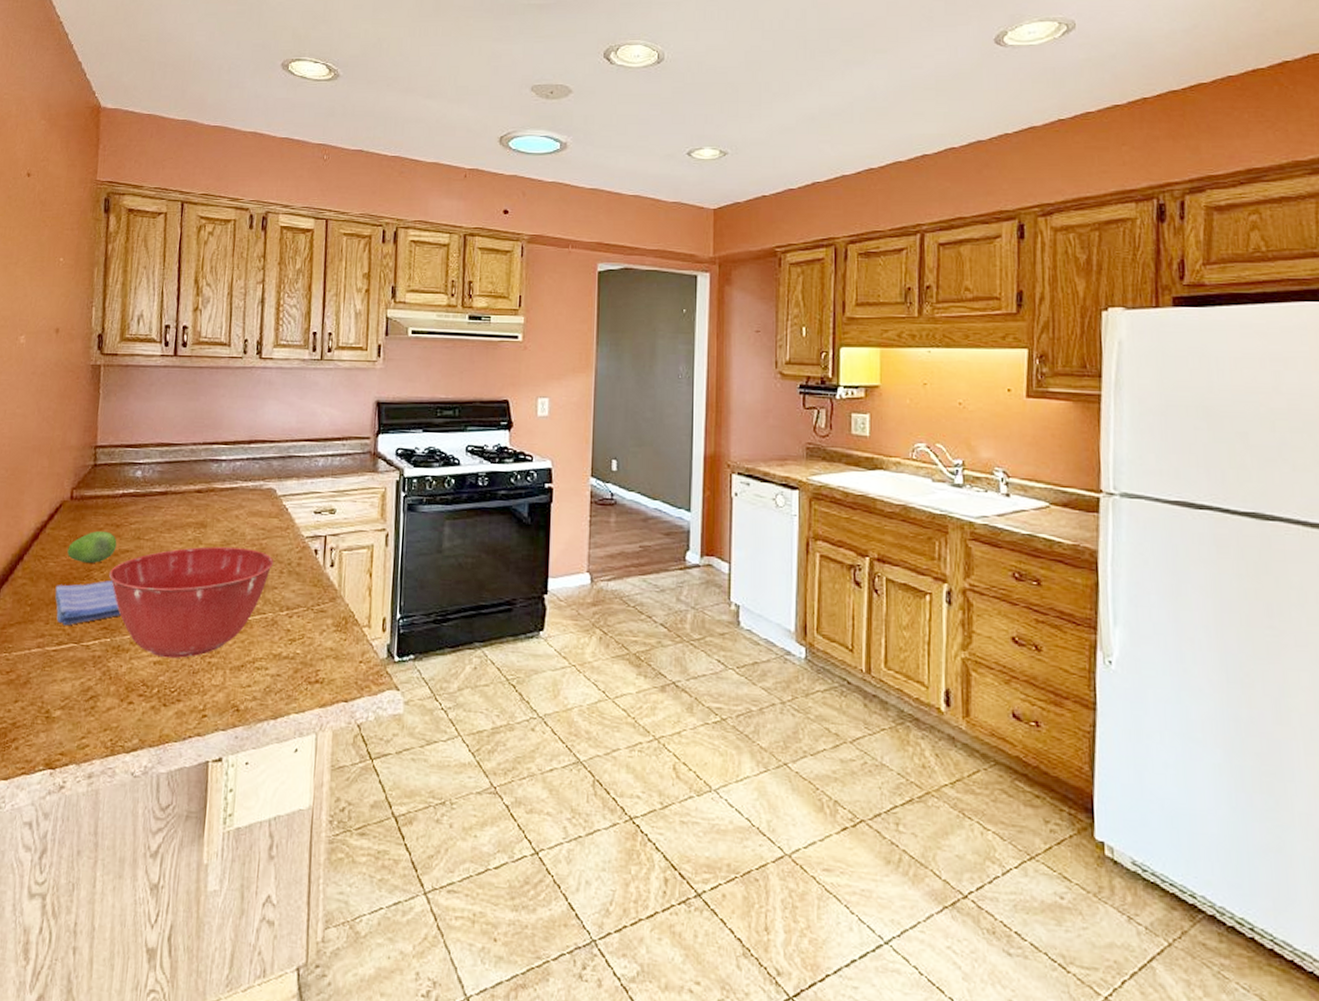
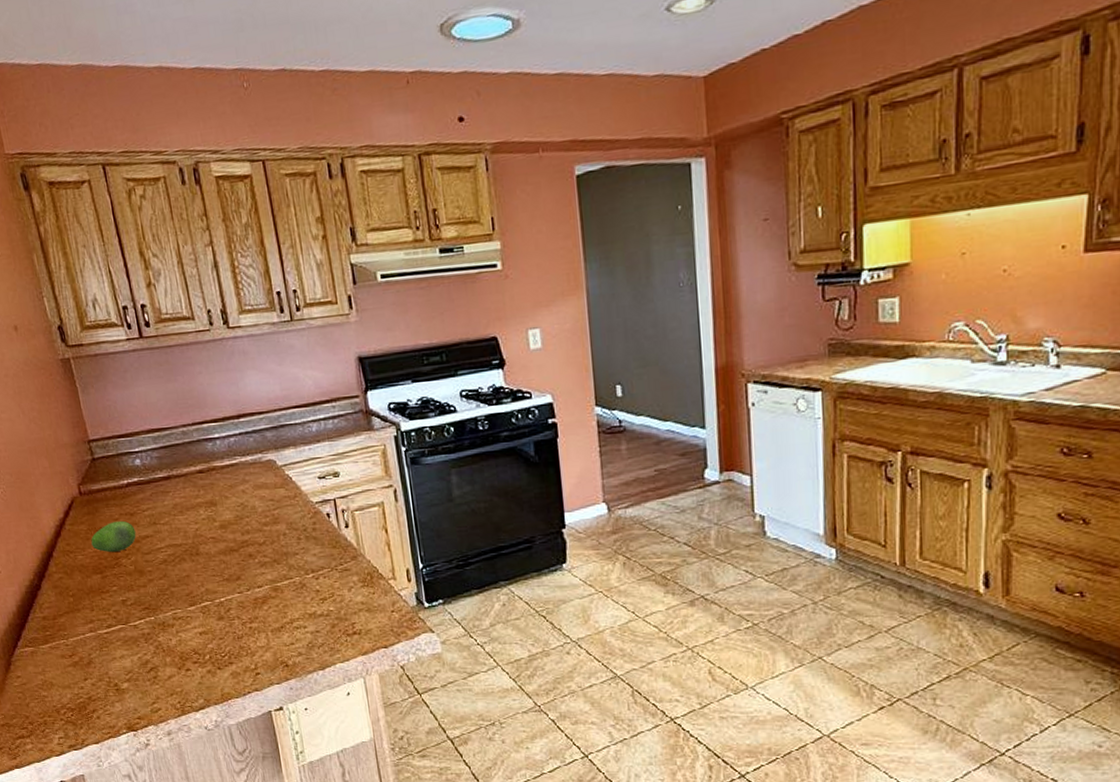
dish towel: present [55,580,122,626] -> none [90,564,158,610]
mixing bowl: present [109,546,274,659] -> none [136,520,290,628]

